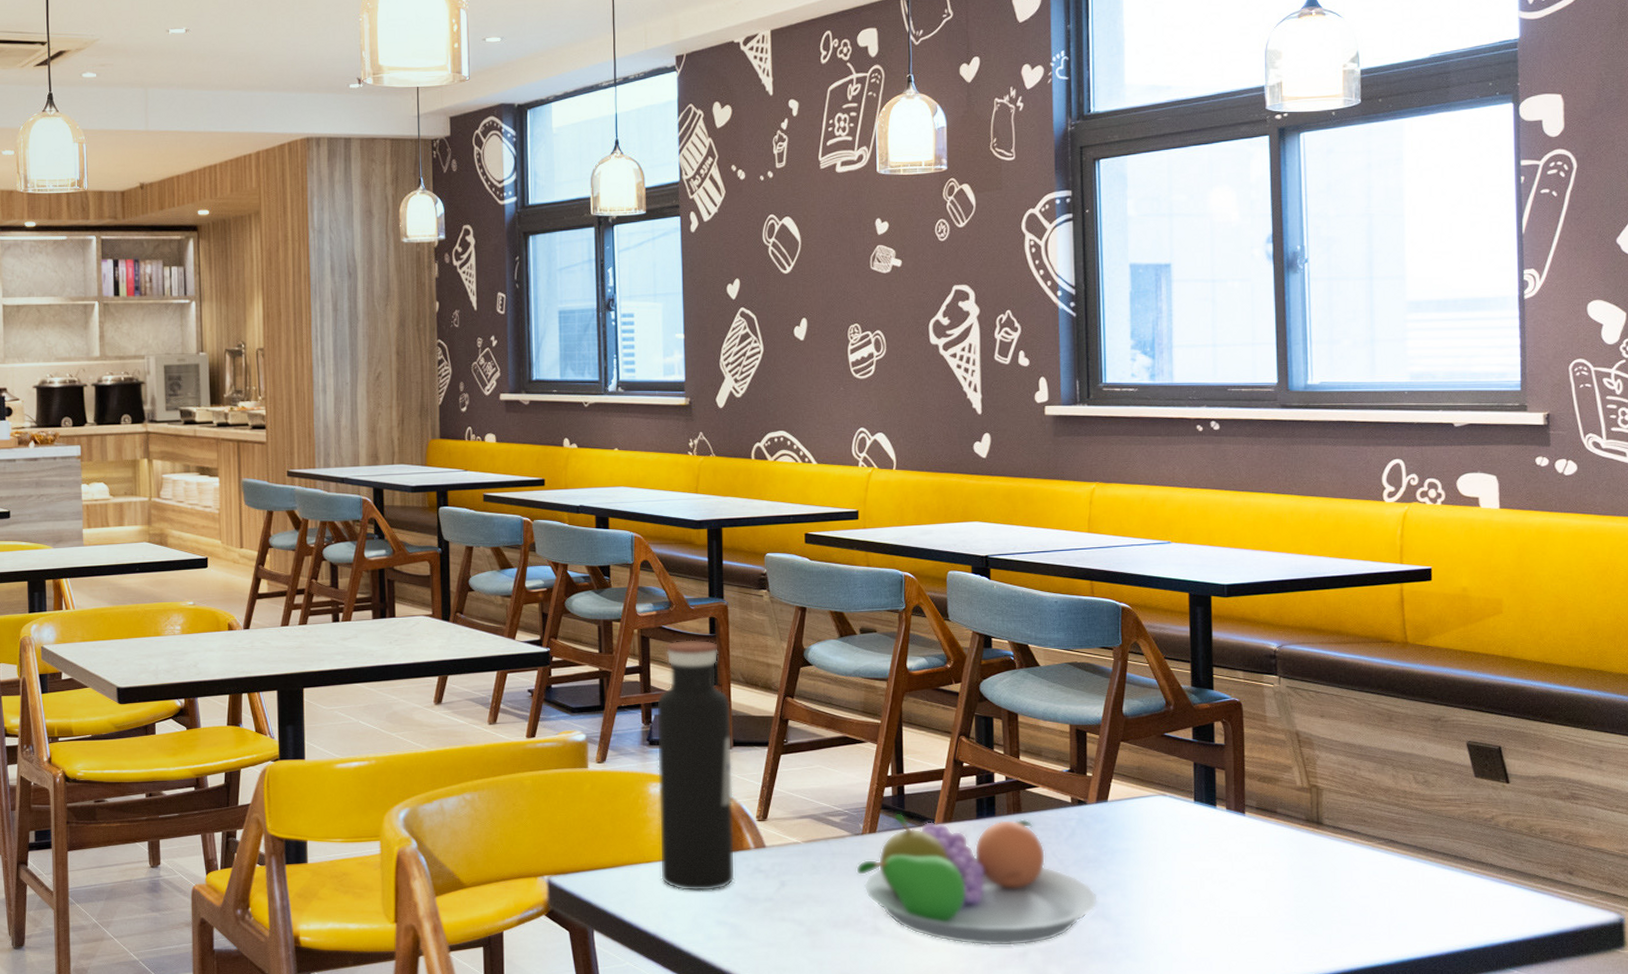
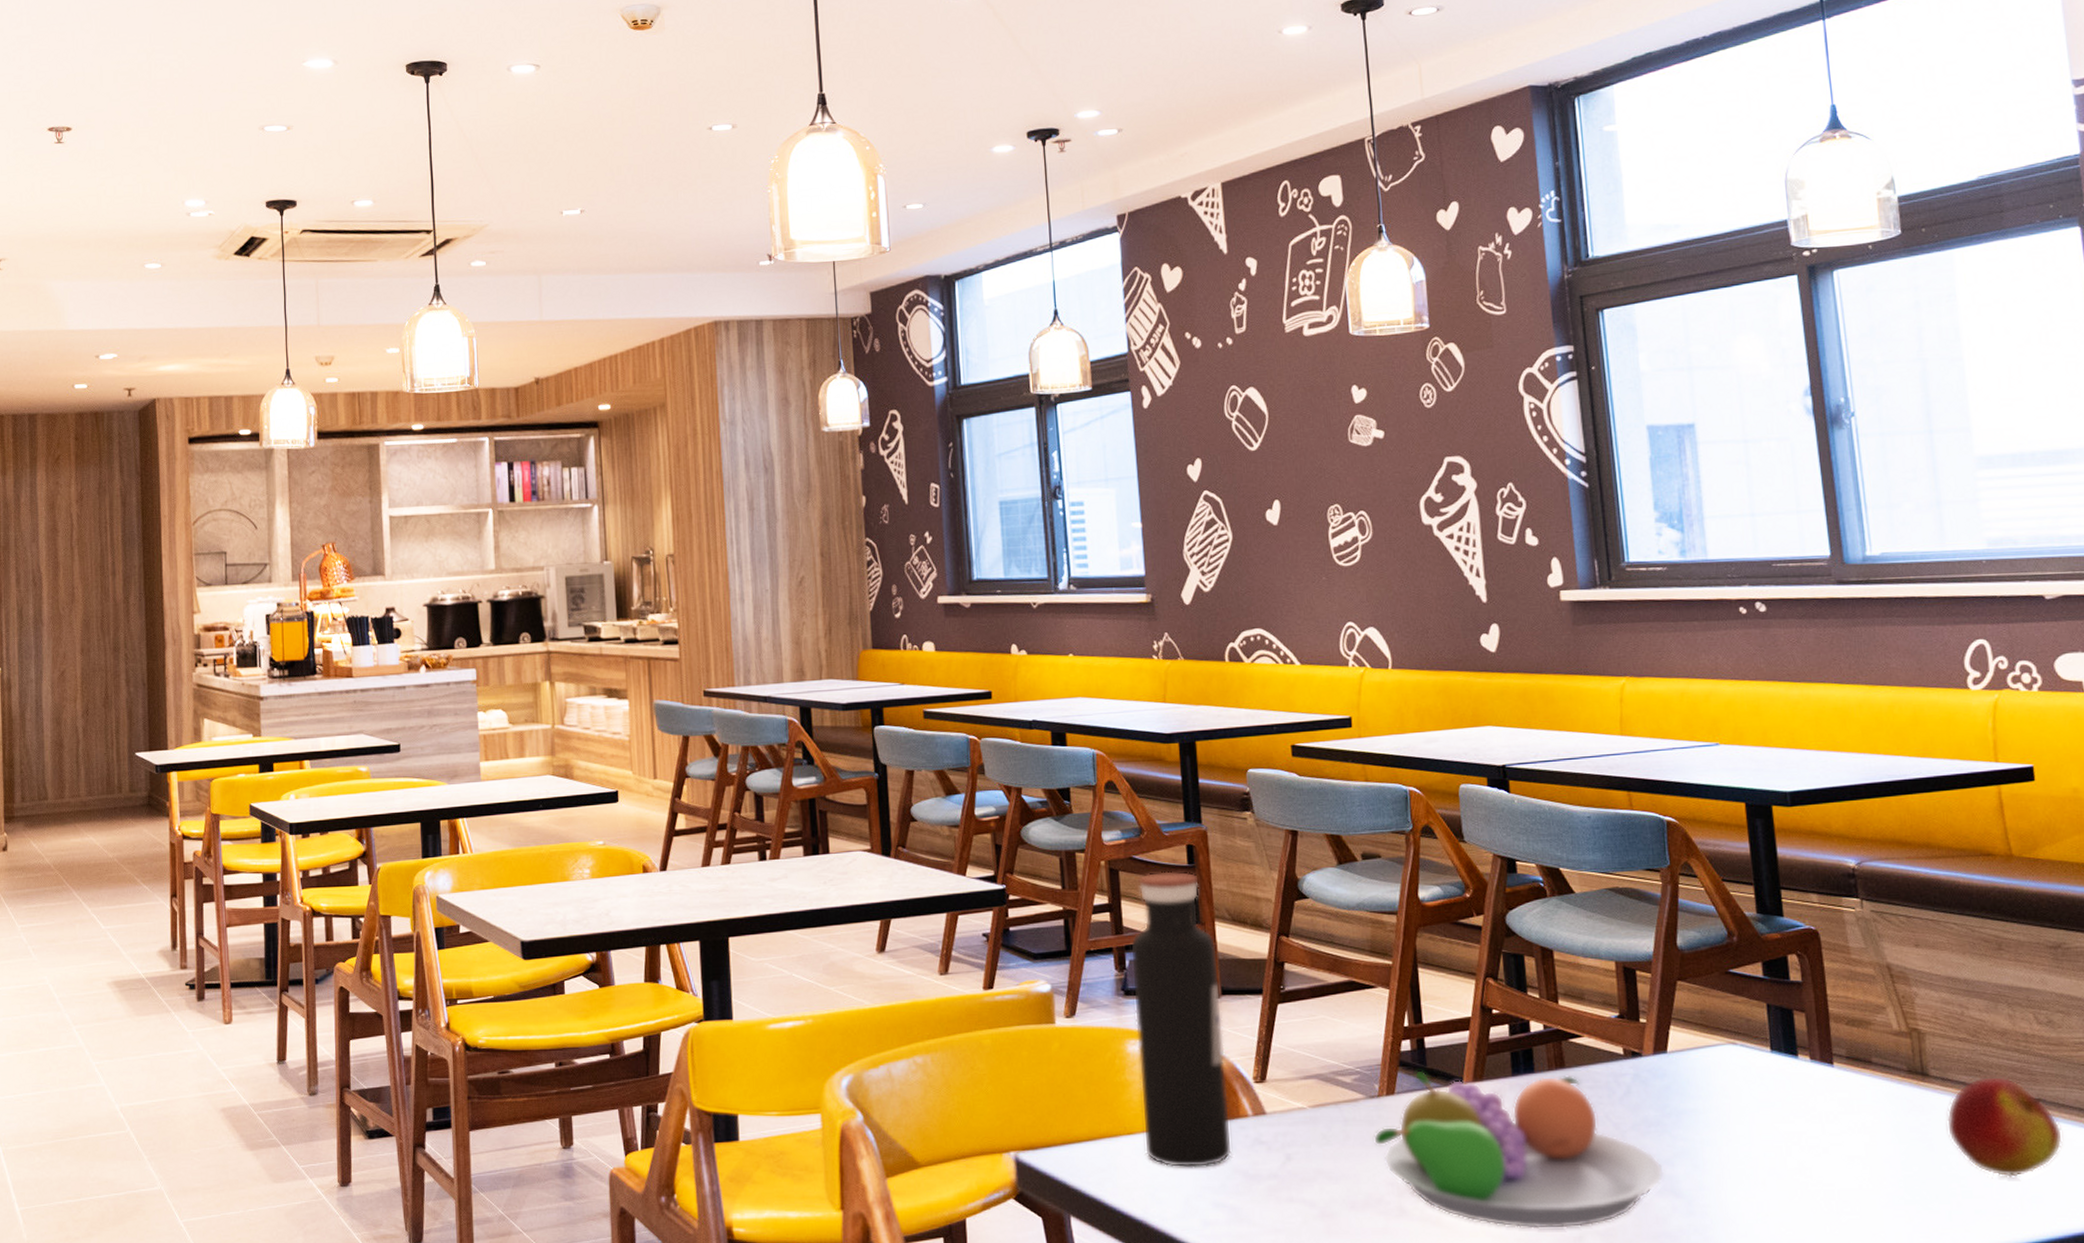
apple: none [1334,825,1428,908] -> present [1946,1075,2064,1177]

